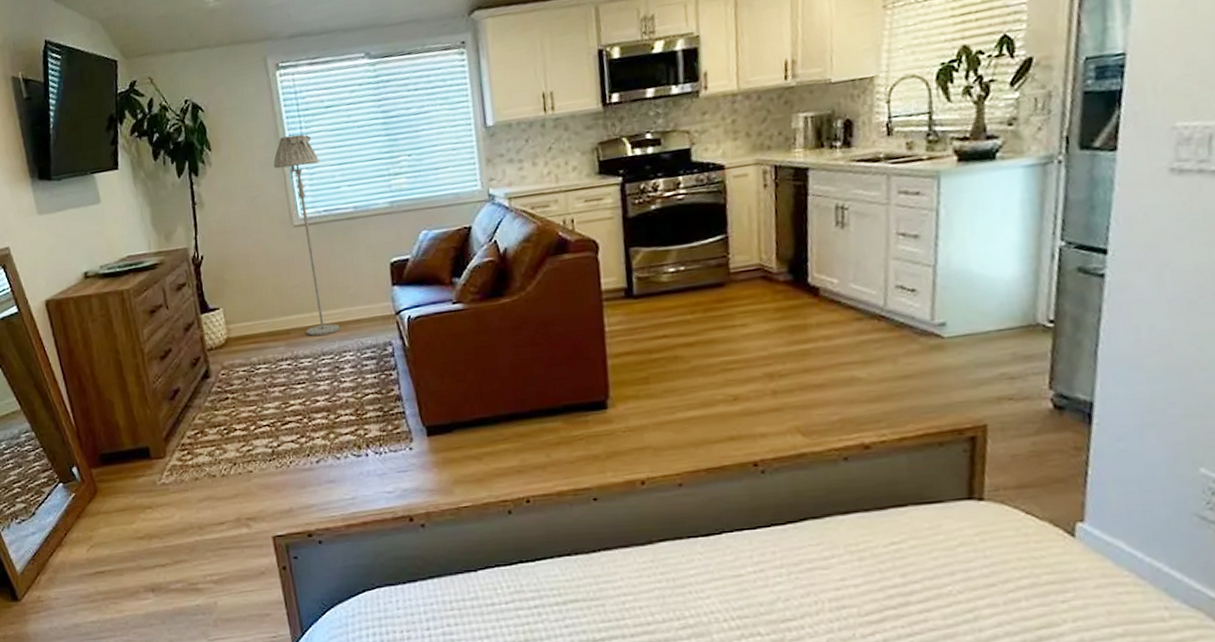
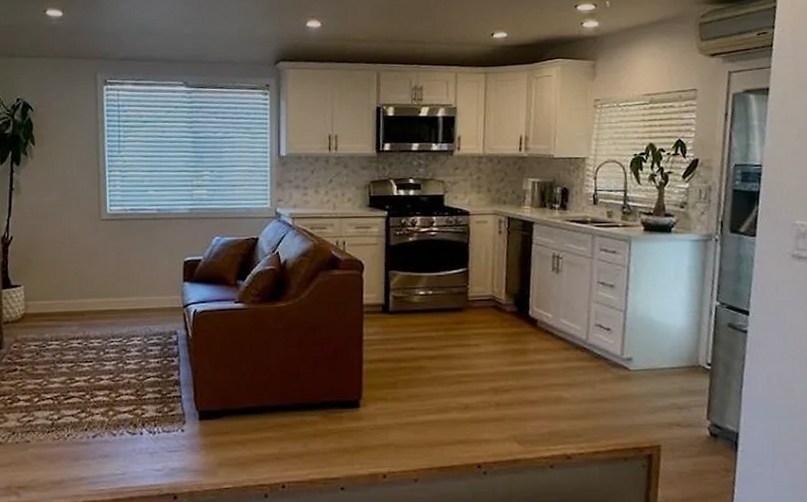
floor lamp: present [273,134,340,336] -> none [89,141,132,319]

